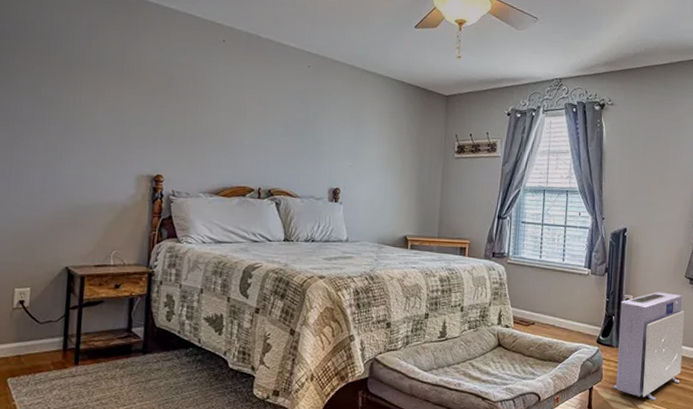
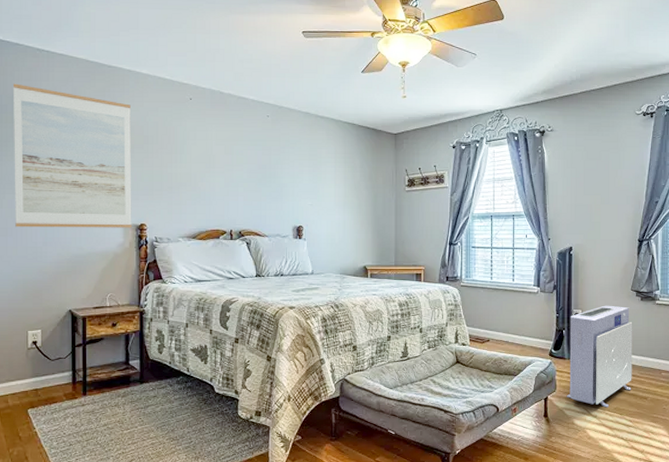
wall art: none [9,8,155,179] -> present [12,83,132,228]

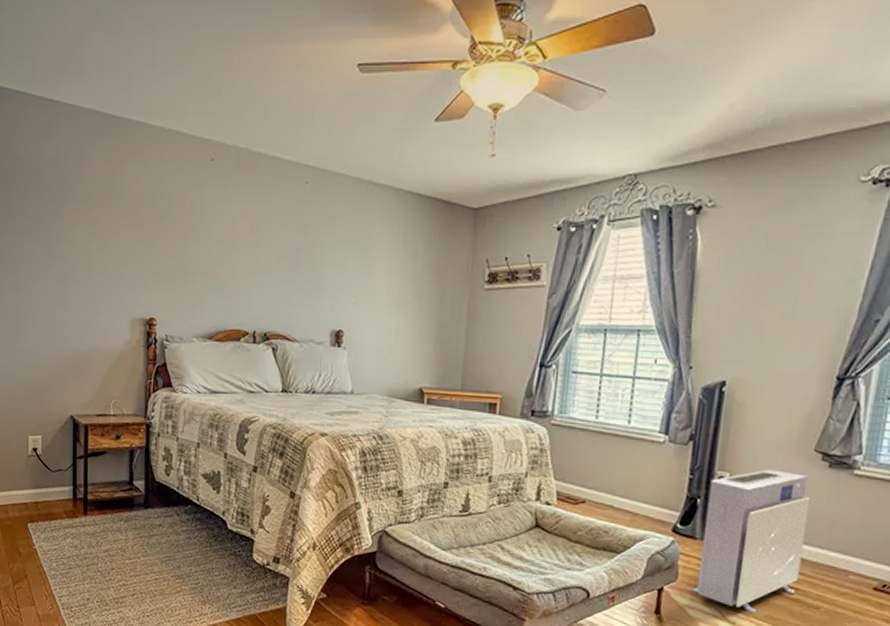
wall art: present [12,83,132,228] -> none [13,141,142,323]

